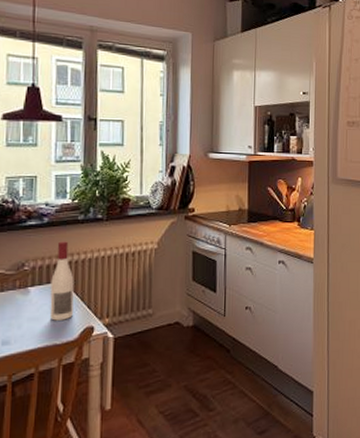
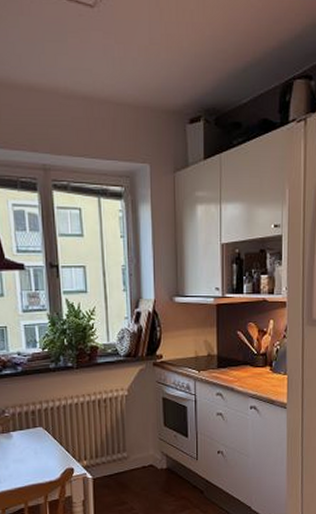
wine bottle: present [49,241,74,321] -> none [30,389,53,462]

